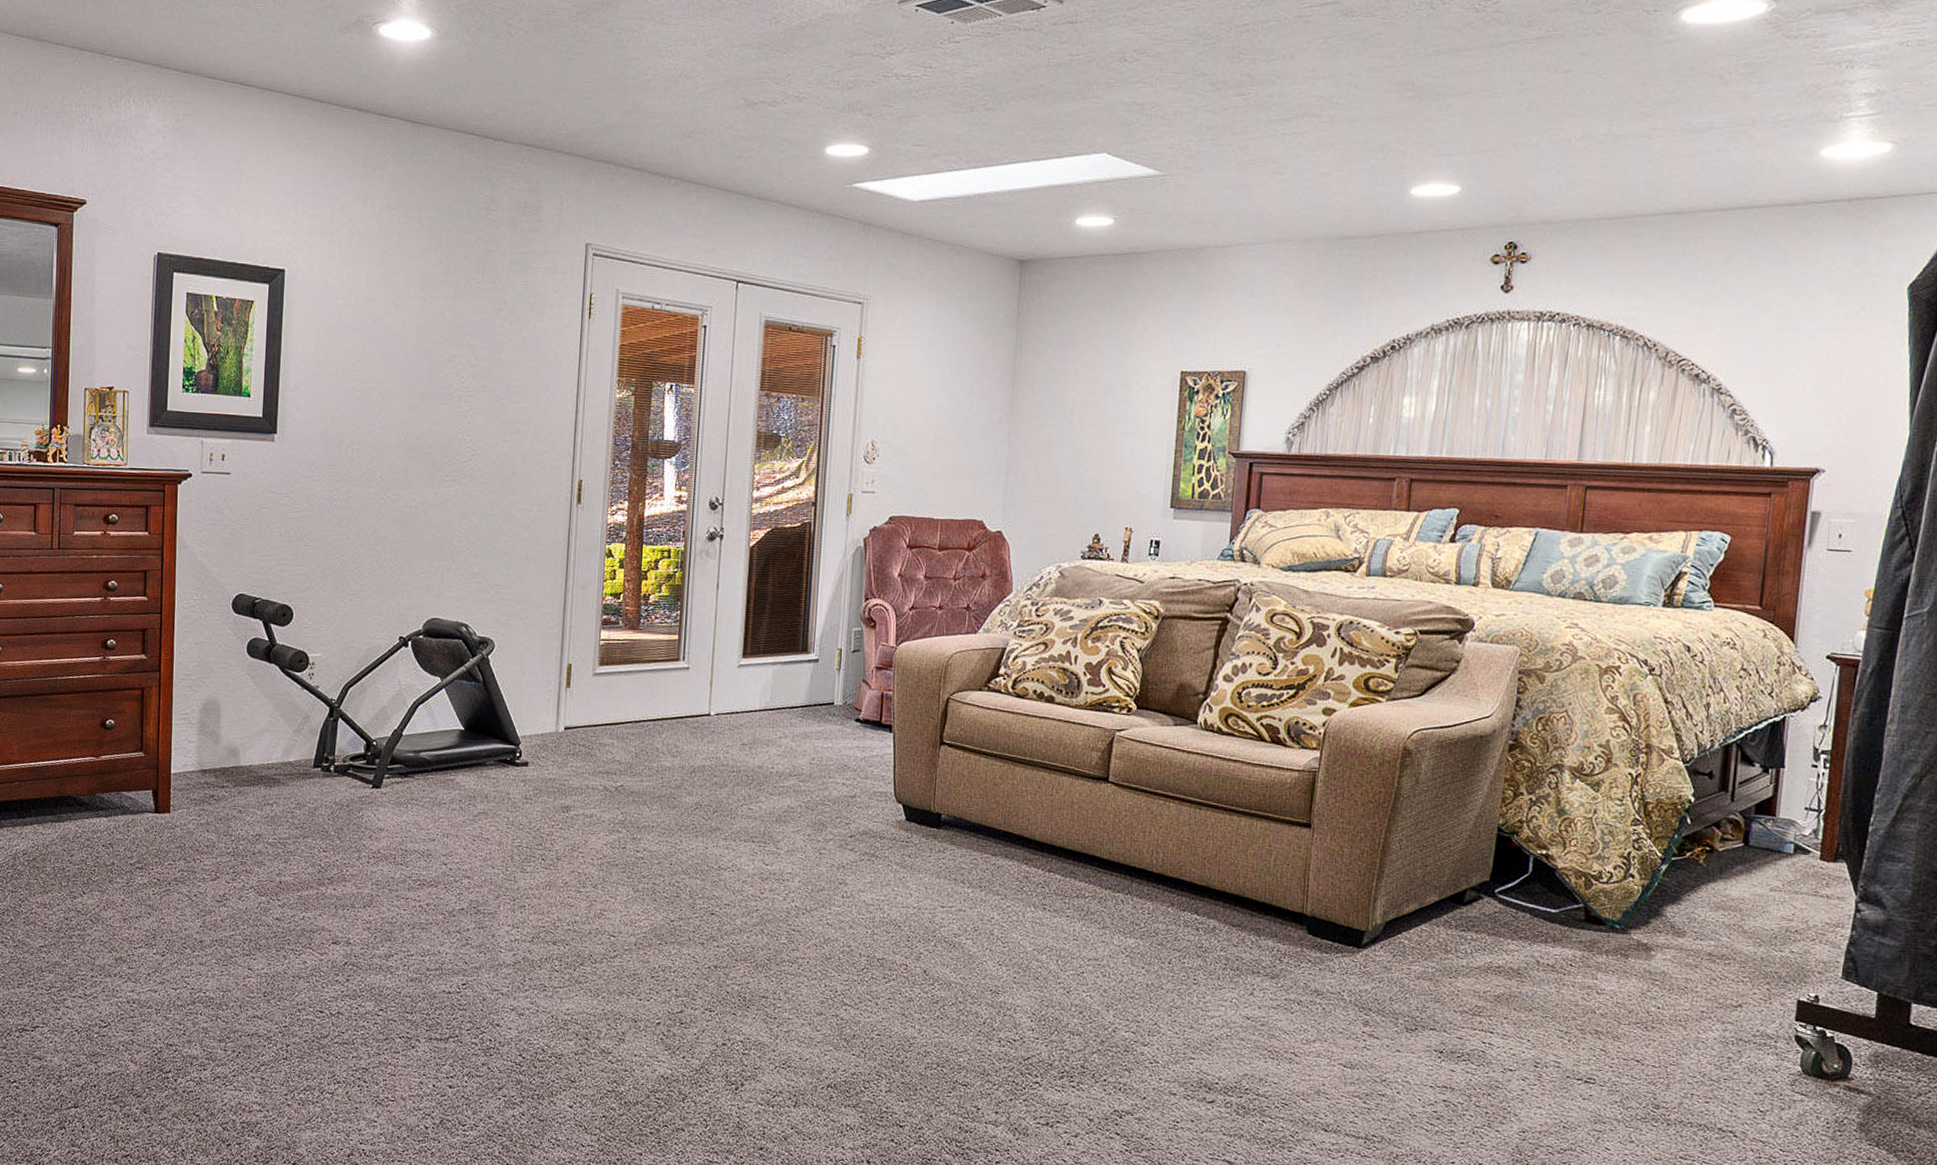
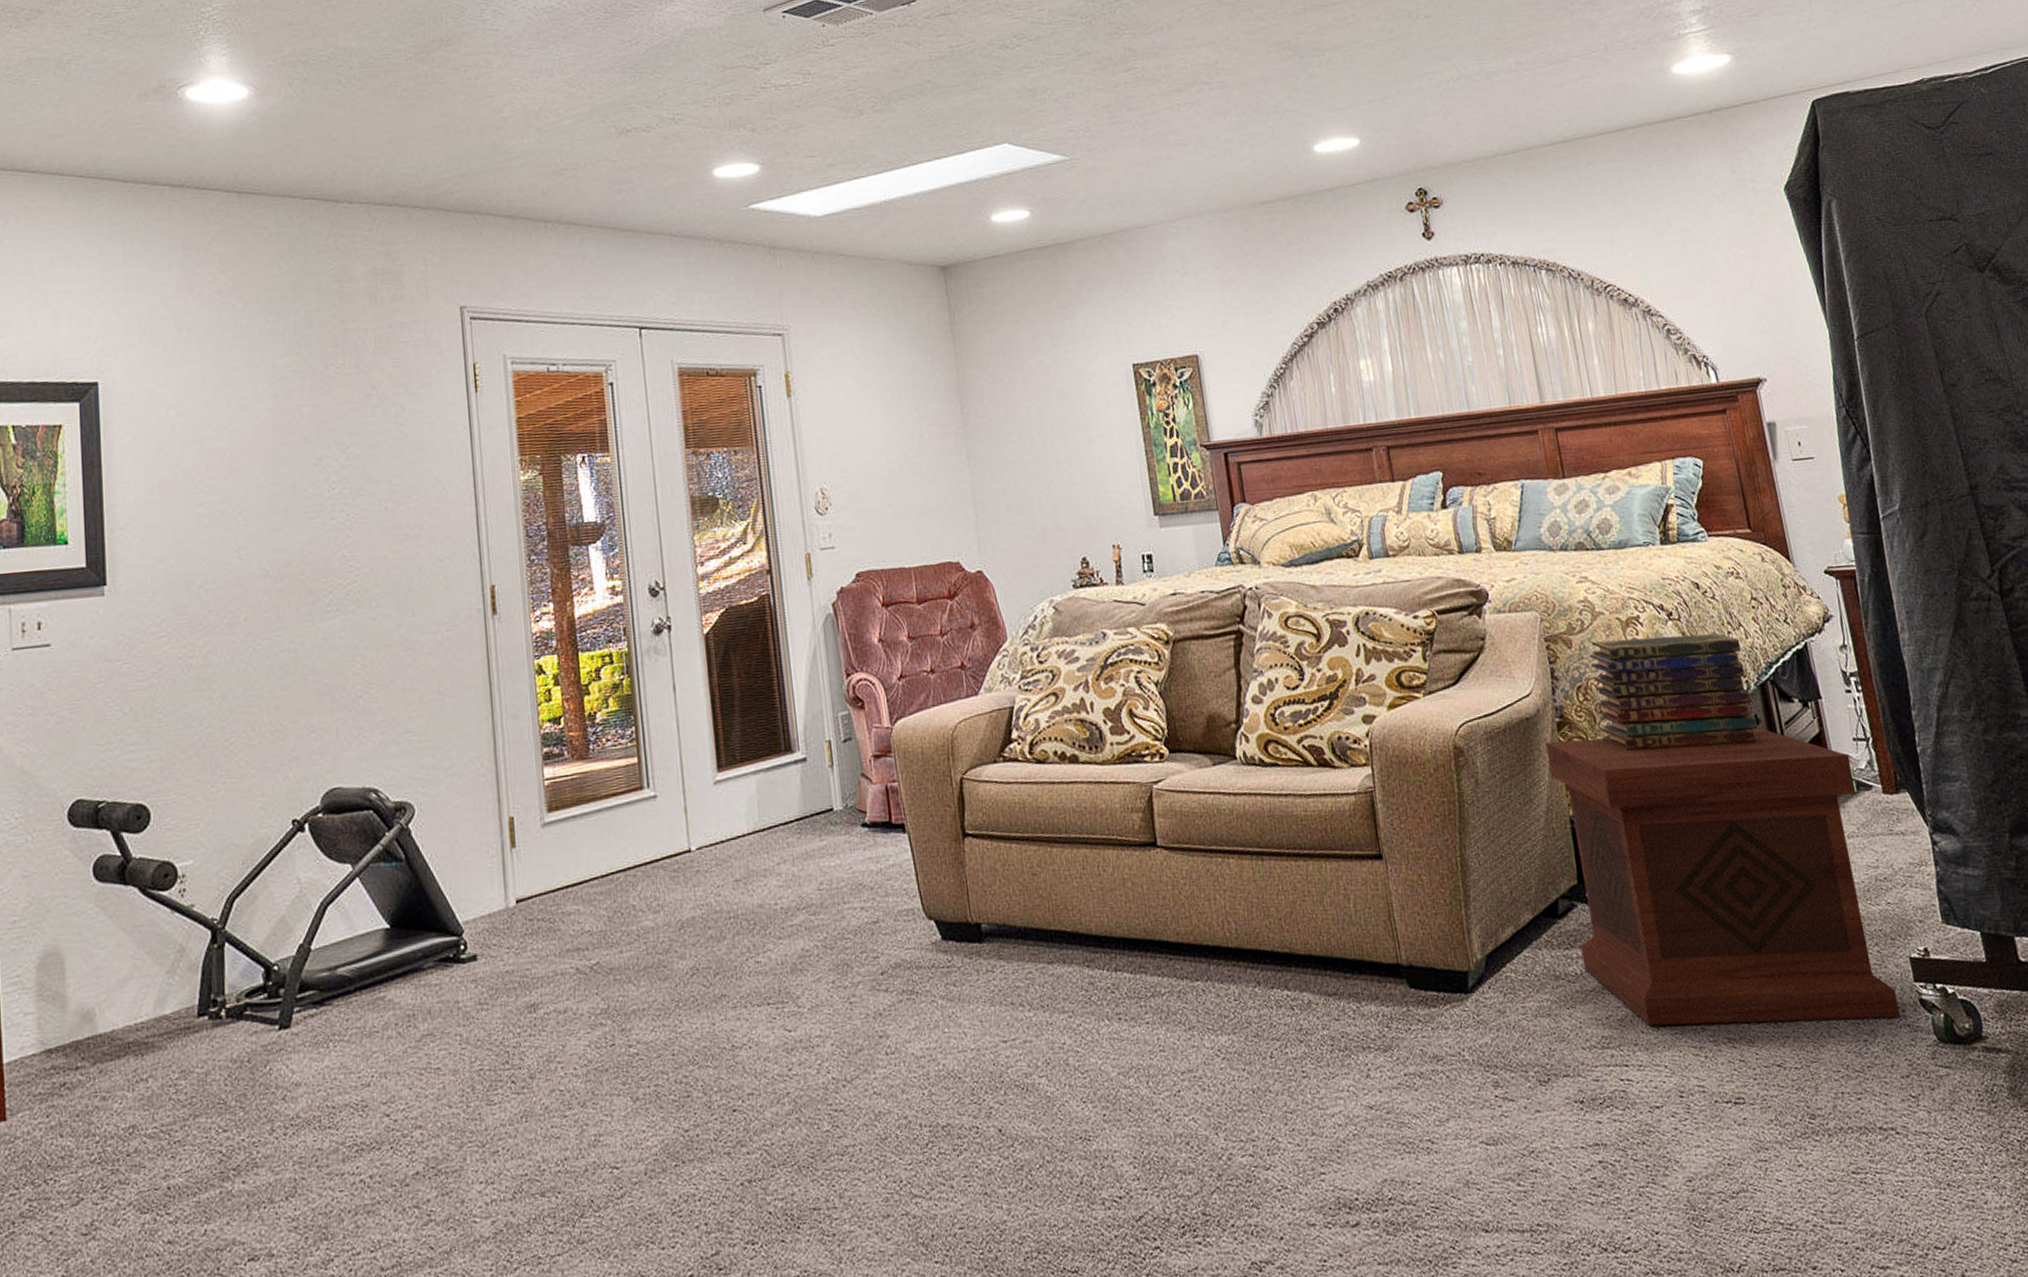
side table: none [1475,759,1796,1046] -> present [1546,728,1900,1026]
book stack: none [1550,682,1717,795] -> present [1589,633,1758,751]

